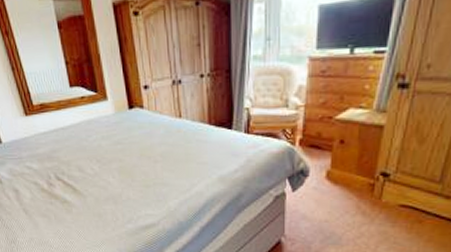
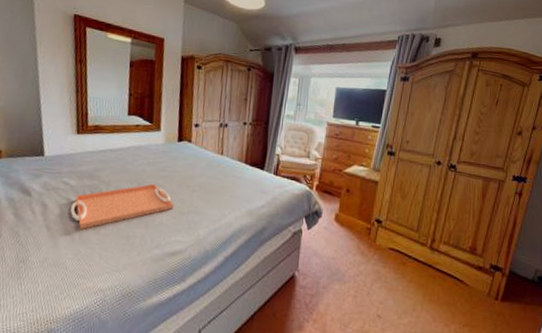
serving tray: none [40,158,138,211] -> present [70,183,174,230]

